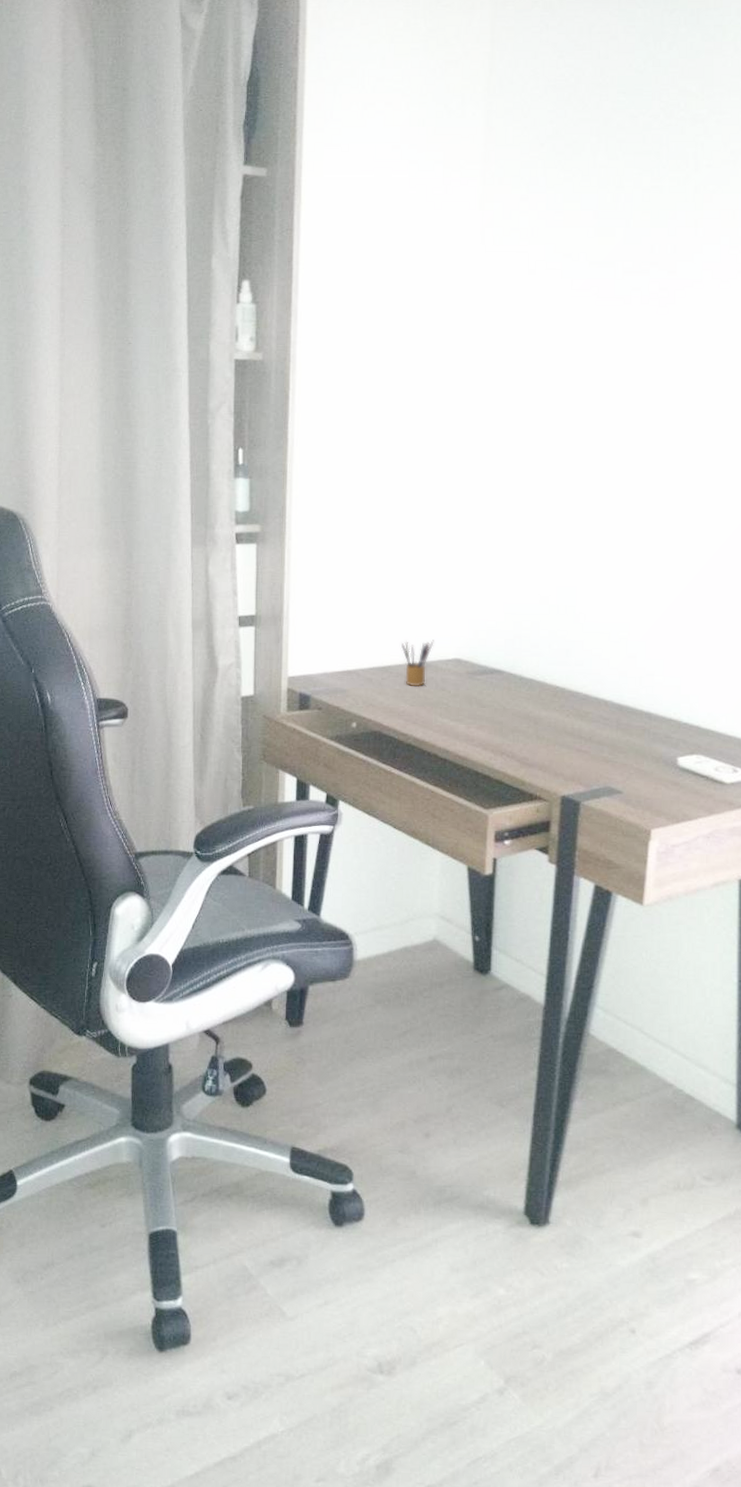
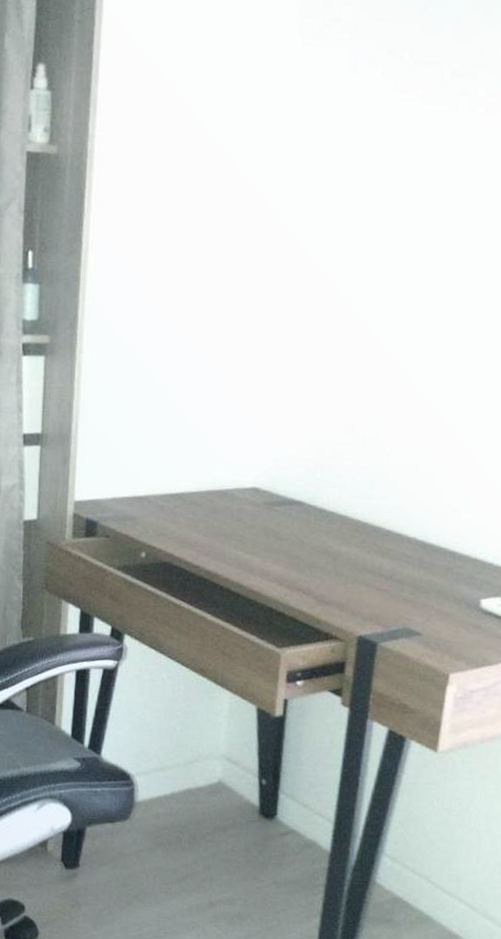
pencil box: present [401,640,434,687] -> none [196,466,232,517]

